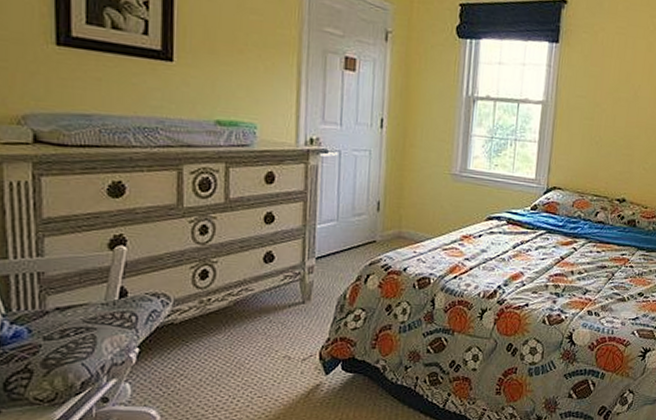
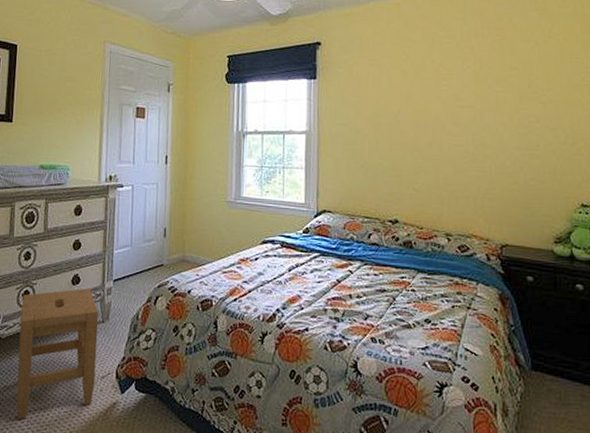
stool: none [197,266,299,409] -> present [16,288,99,420]

